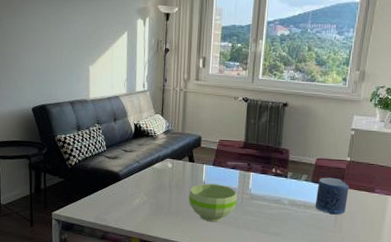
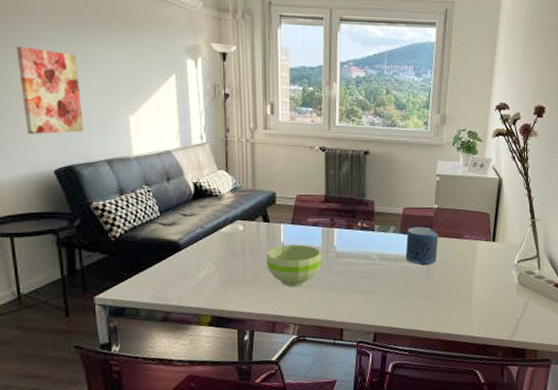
wall art: none [13,9,56,79] -> present [16,46,84,134]

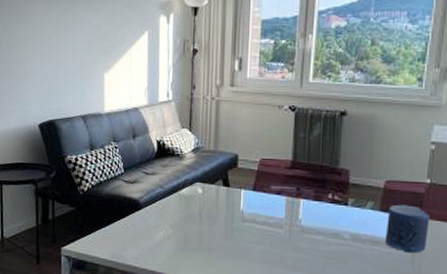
wall art: present [16,46,84,134] -> none [18,10,66,90]
bowl: present [266,244,322,287] -> none [223,213,284,261]

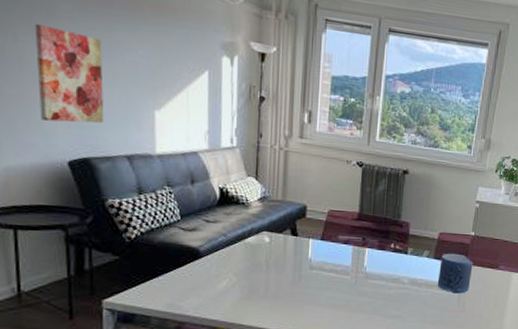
wall art: none [18,10,66,90] -> present [35,23,104,123]

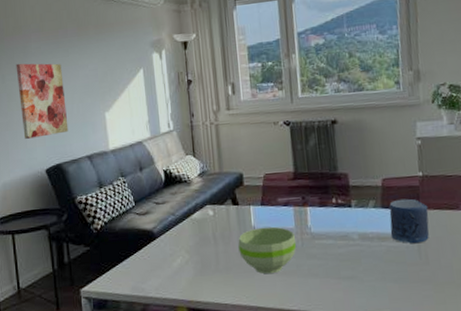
bowl: none [291,261,350,306] -> present [238,226,297,274]

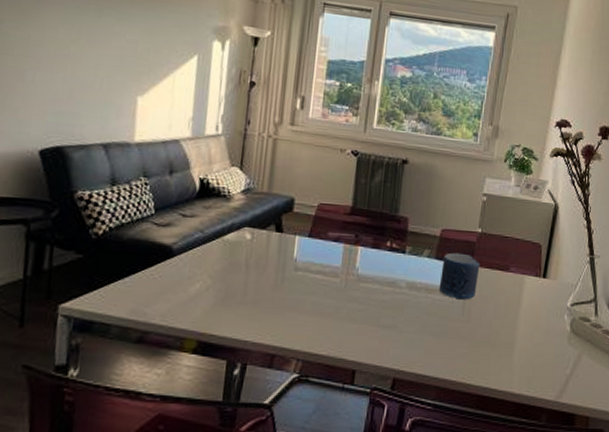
wall art: present [16,63,69,139] -> none [16,9,89,110]
bowl: present [238,226,297,274] -> none [272,261,340,314]

